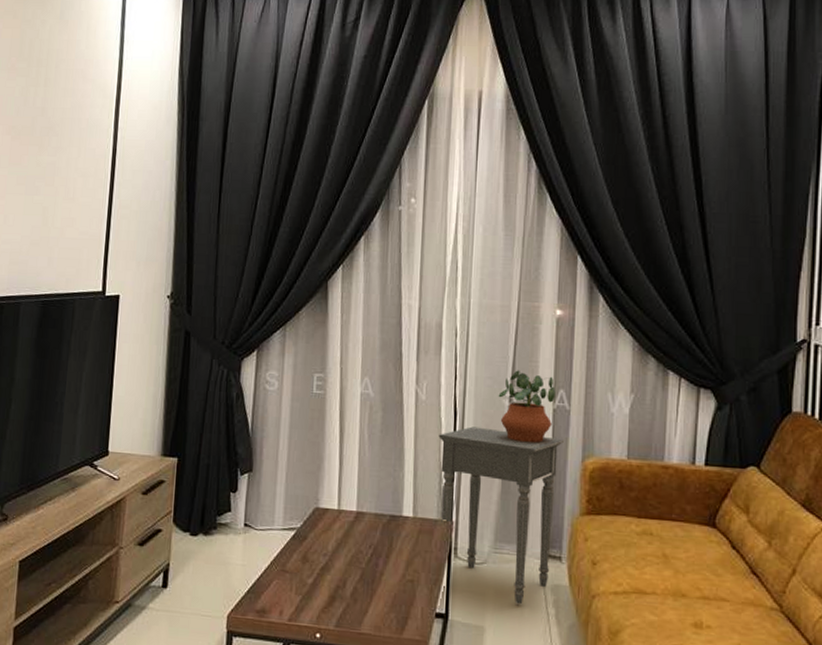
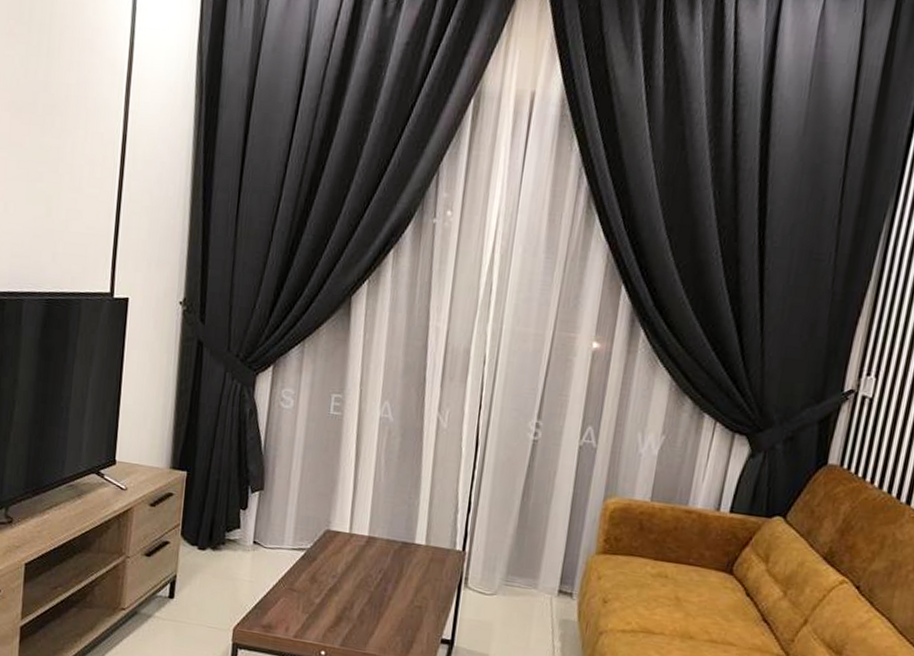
side table: present [438,426,564,605] -> none [454,458,587,636]
potted plant: present [498,370,556,443] -> none [523,403,584,479]

